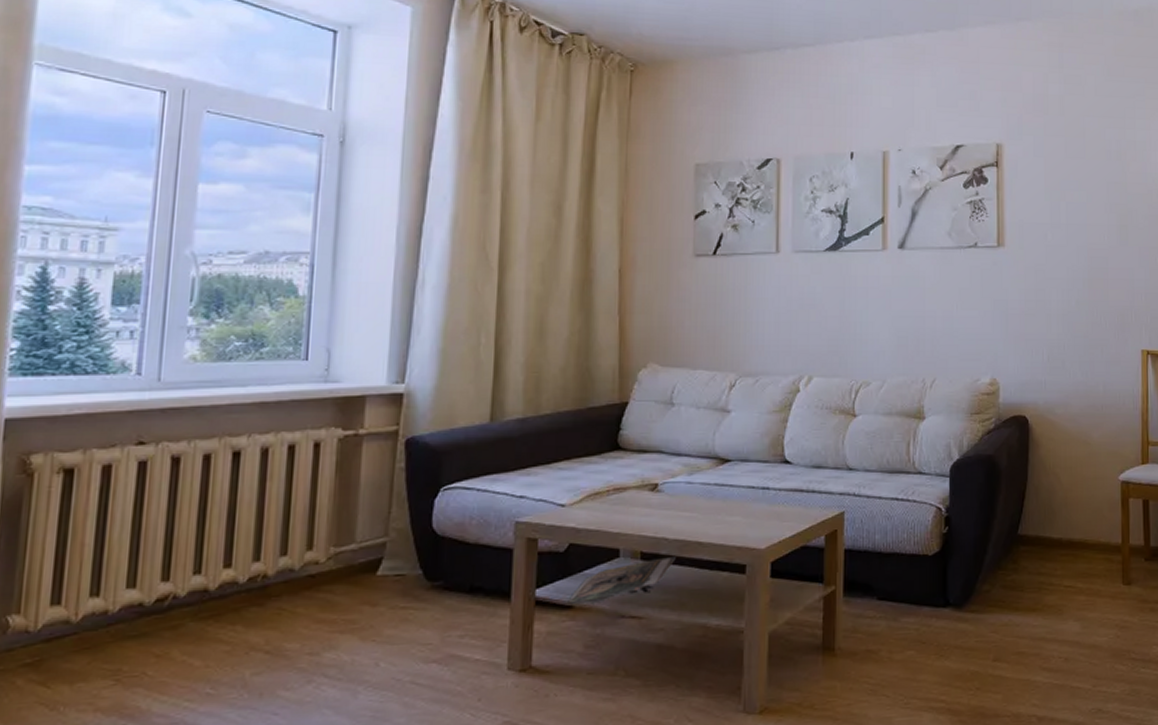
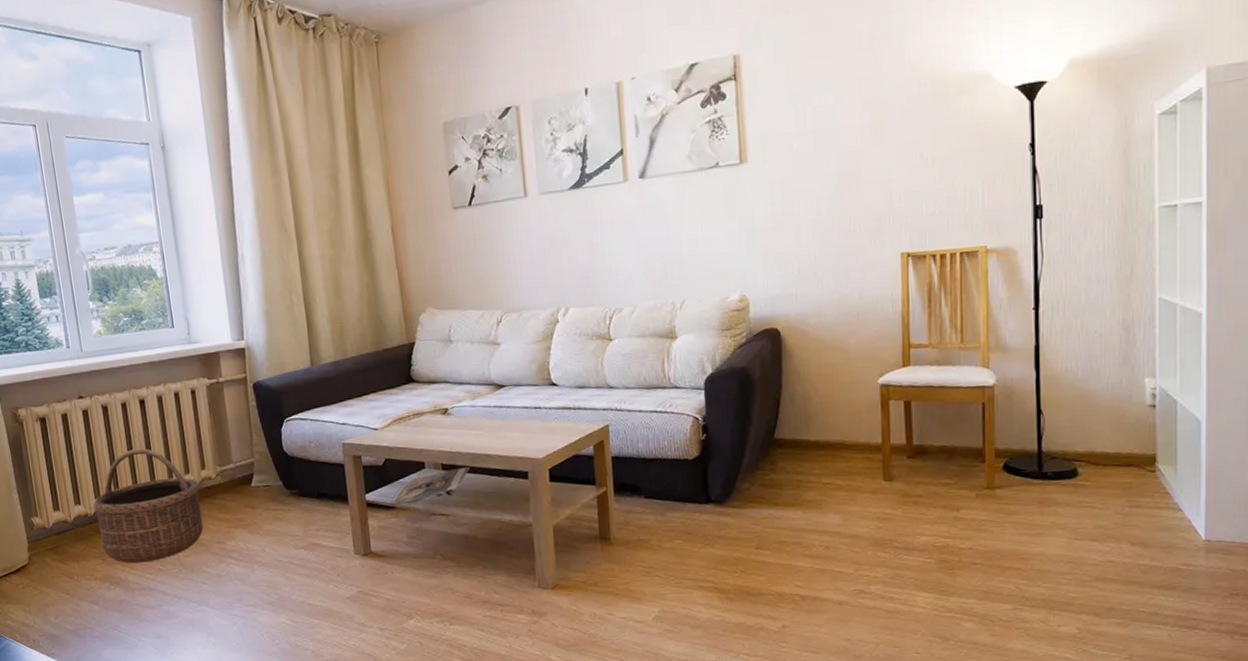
basket: none [119,517,298,686] -> present [93,448,204,564]

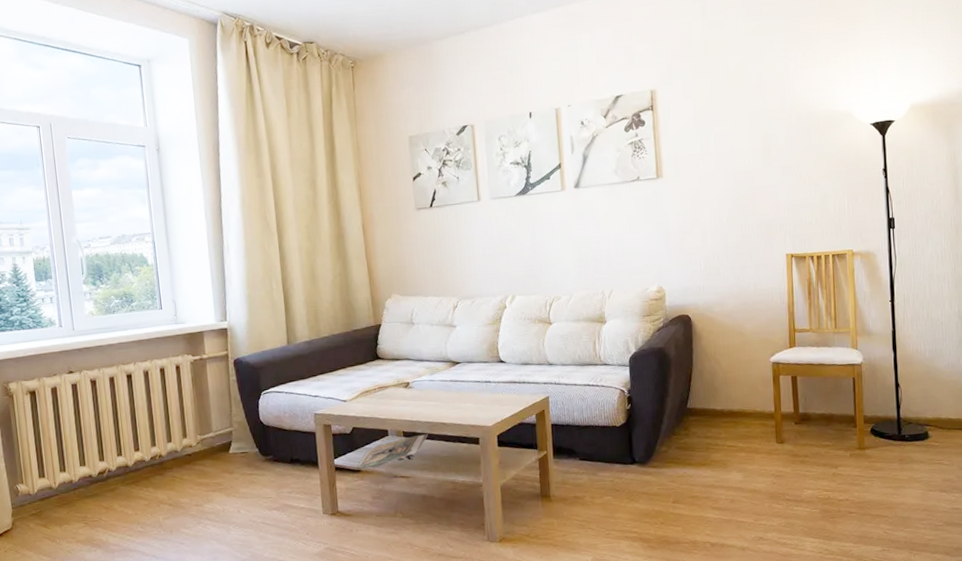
basket: present [93,448,204,564] -> none [78,419,183,527]

